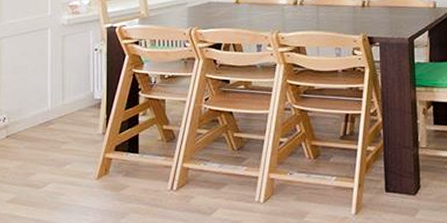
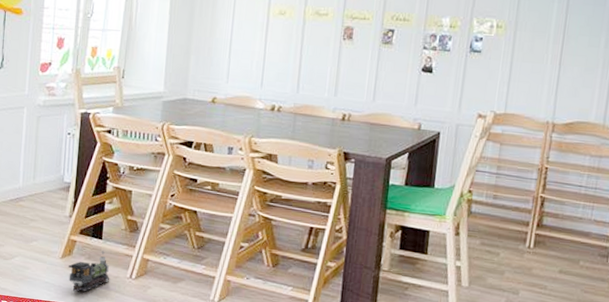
toy train: none [106,165,150,213] -> present [69,251,110,292]

